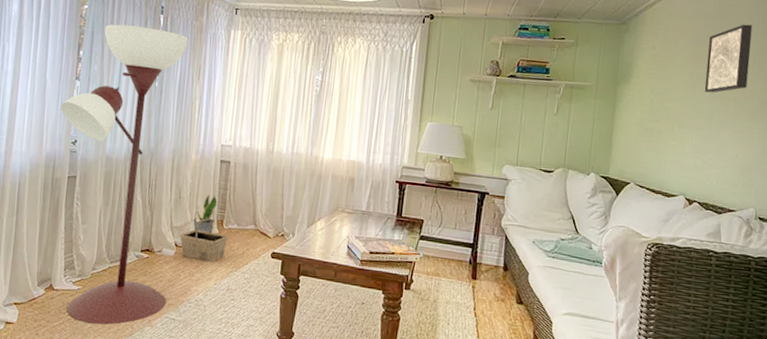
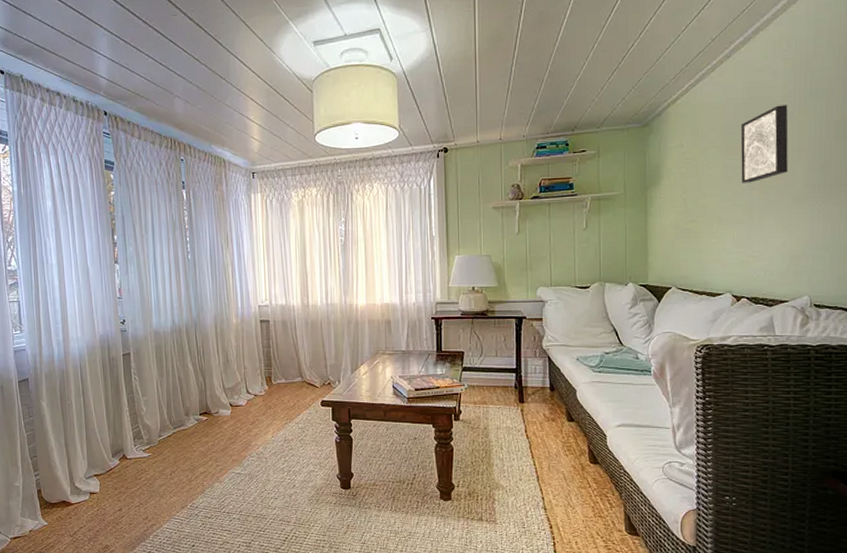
floor lamp: present [61,24,189,325] -> none [105,204,231,485]
basket: present [180,218,228,262] -> none [233,376,278,417]
potted plant: present [193,194,218,233] -> none [243,354,263,390]

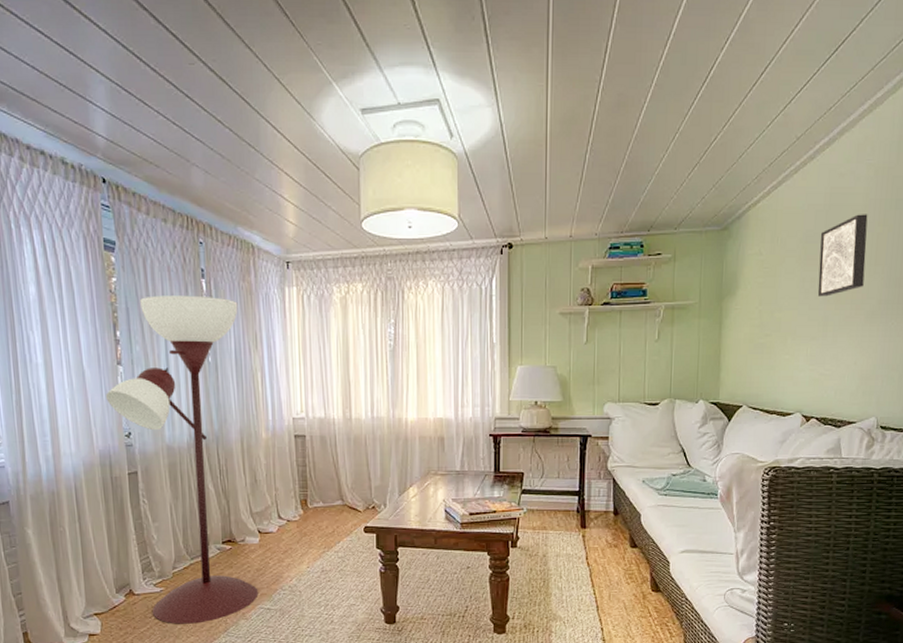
floor lamp: none [105,204,231,485] -> present [106,295,259,624]

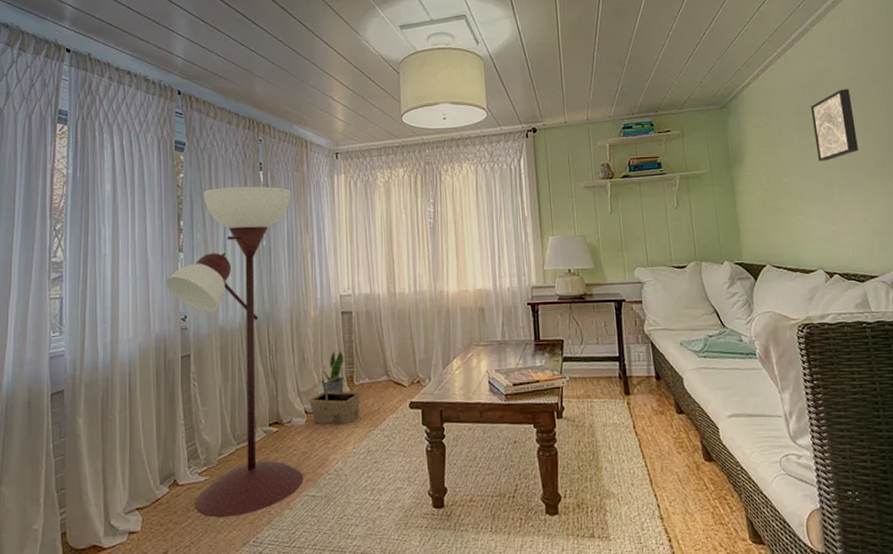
basket: none [262,499,314,545] -> present [309,376,360,425]
potted plant: none [274,474,298,515] -> present [321,351,344,393]

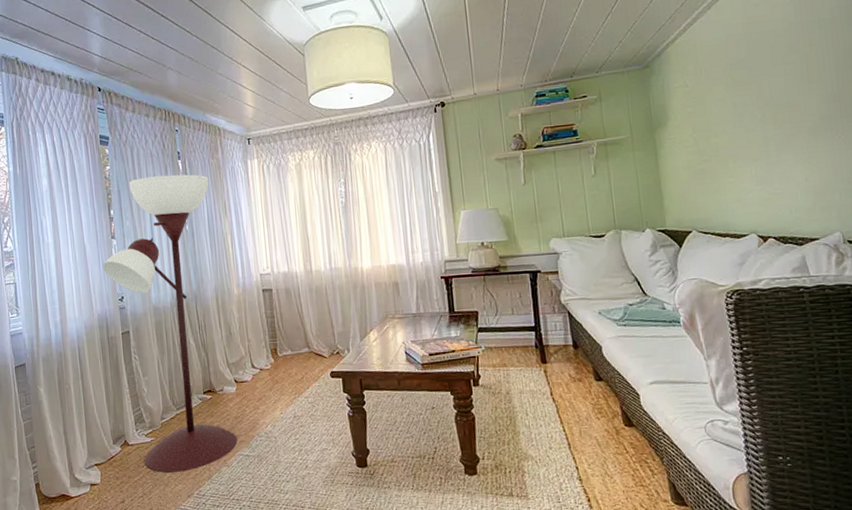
basket: present [309,376,360,425] -> none [238,349,285,393]
potted plant: present [321,351,344,393] -> none [247,325,268,364]
wall art: present [810,89,859,161] -> none [744,37,800,119]

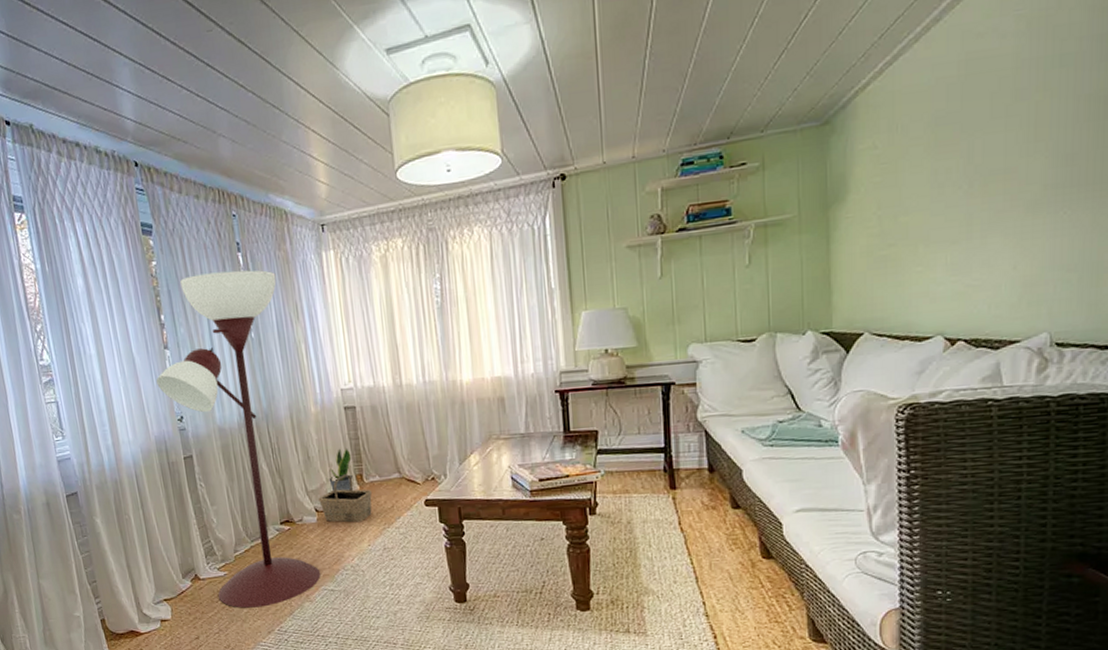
basket: none [238,349,285,393] -> present [318,474,372,523]
potted plant: none [247,325,268,364] -> present [329,448,353,492]

